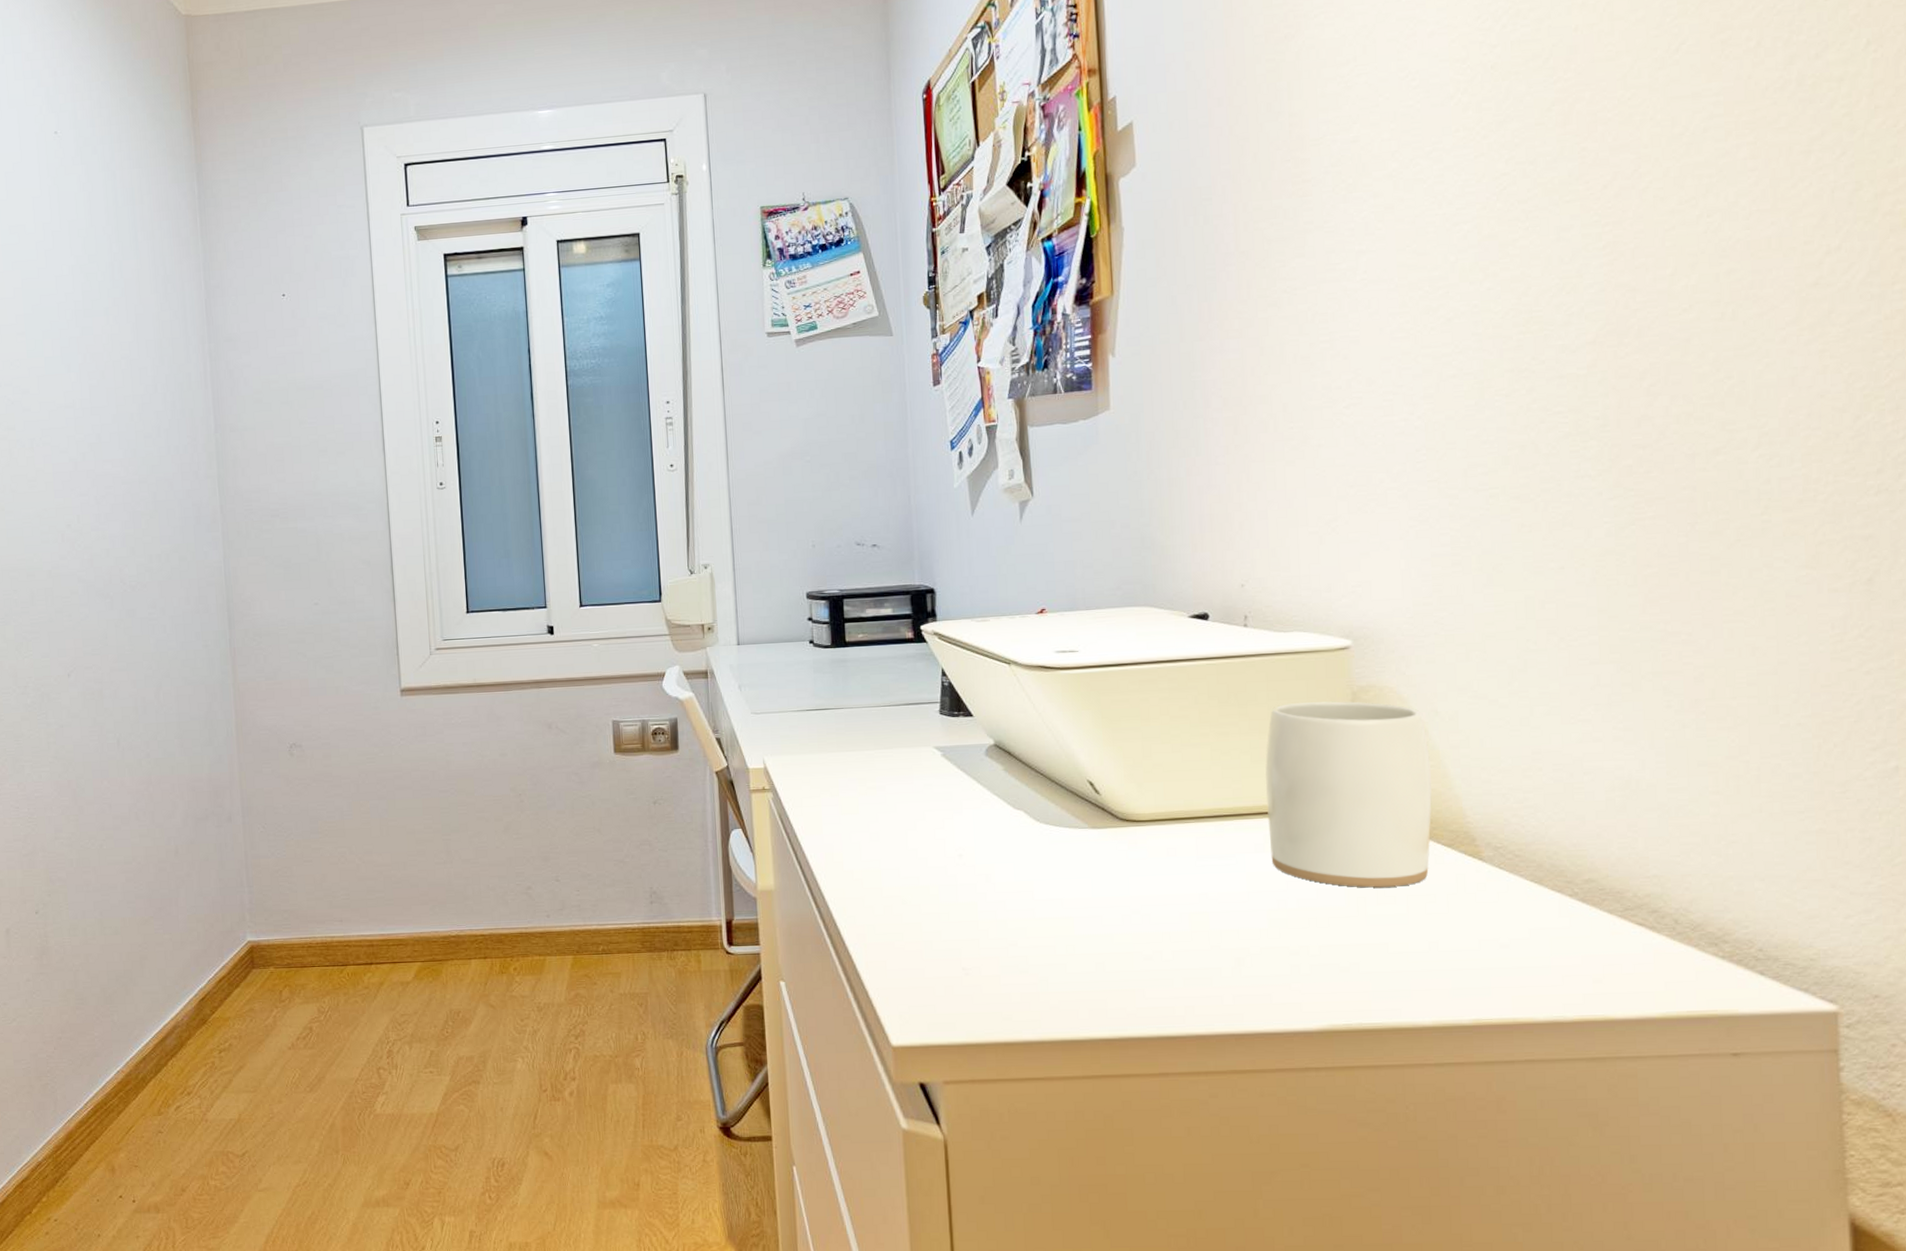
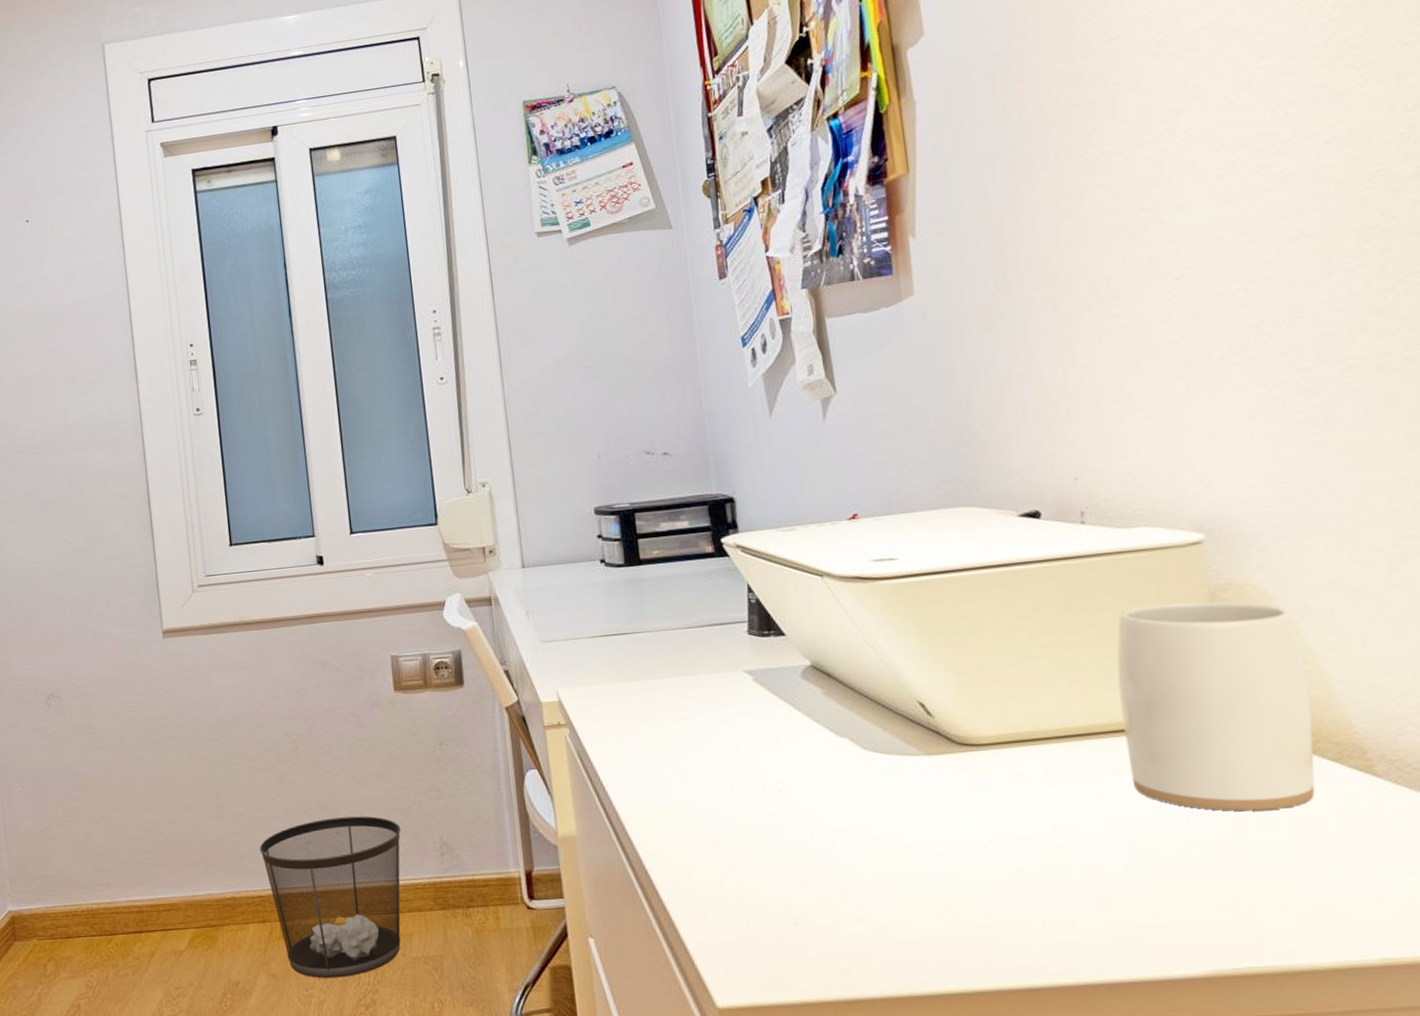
waste bin: none [483,865,615,1011] -> present [259,816,401,979]

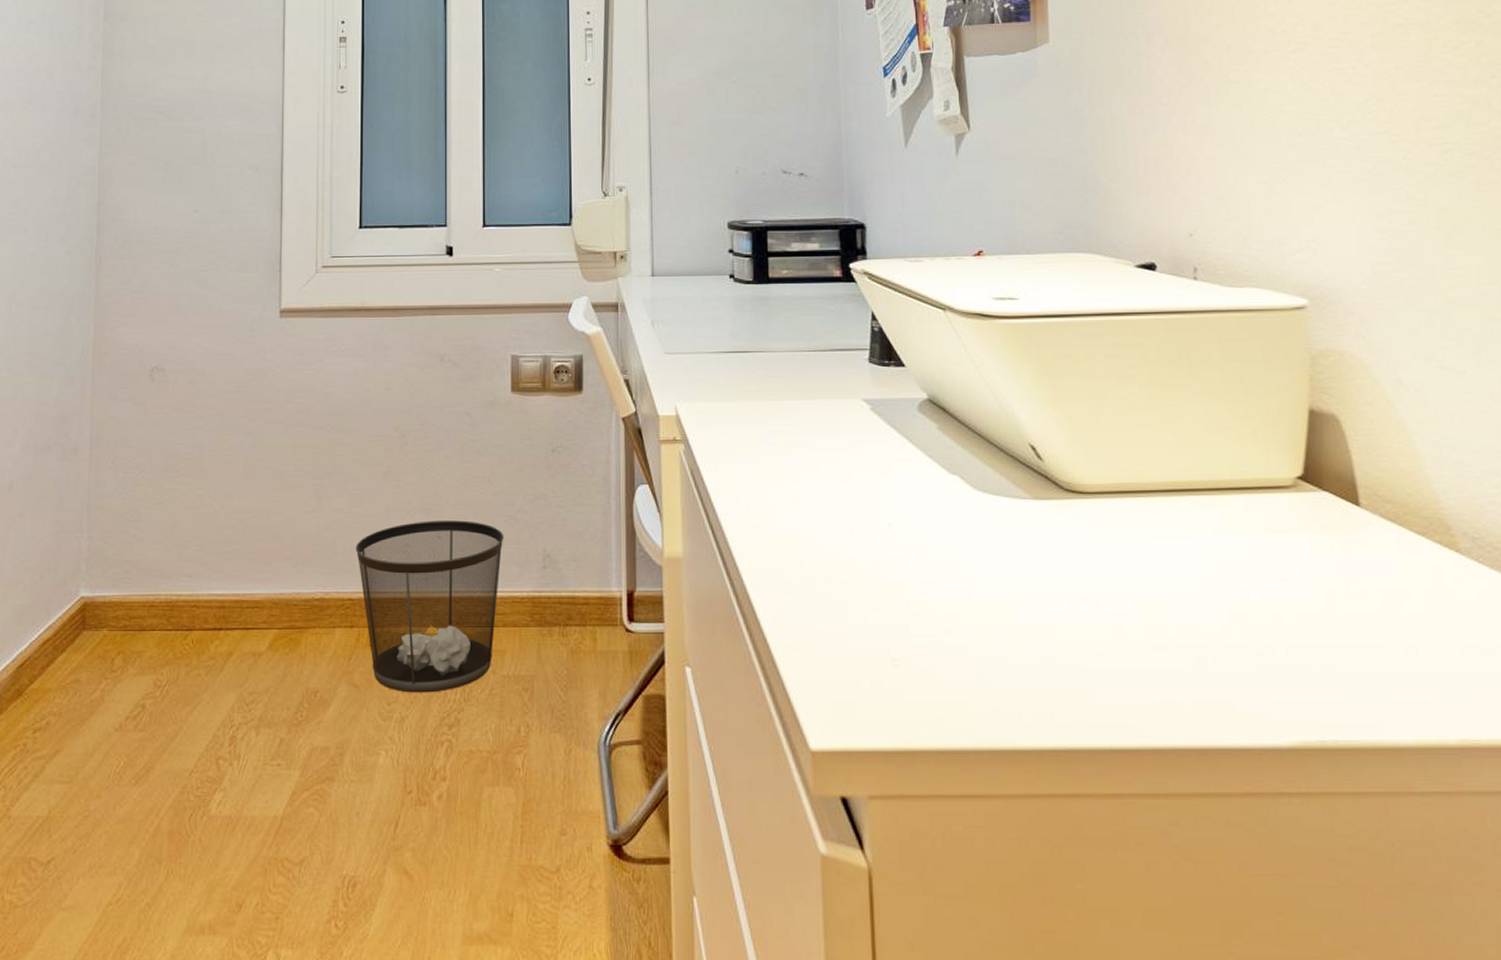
mug: present [1116,602,1315,812] -> none [1220,366,1402,580]

